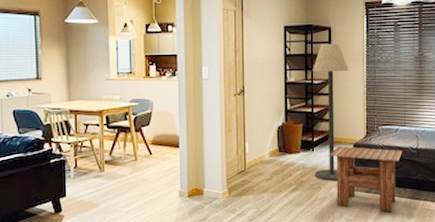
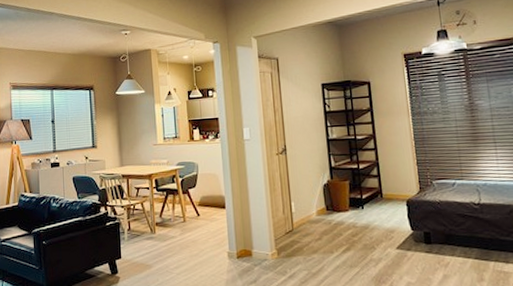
floor lamp: present [313,43,349,181] -> none [355,97,393,241]
side table: present [329,146,403,213] -> none [380,203,464,275]

